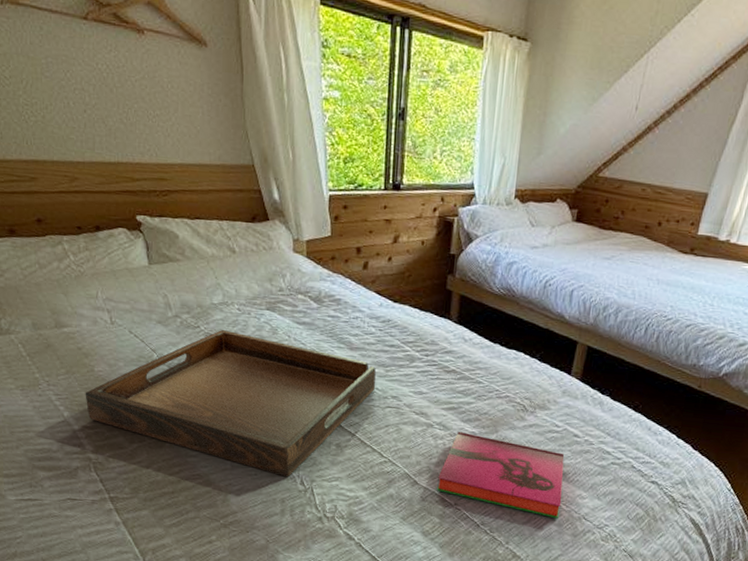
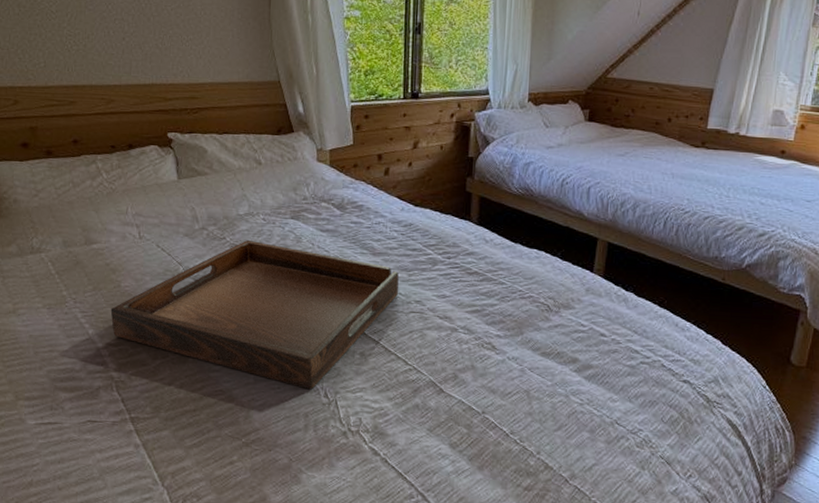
hardback book: present [437,431,565,519] -> none [464,334,593,425]

